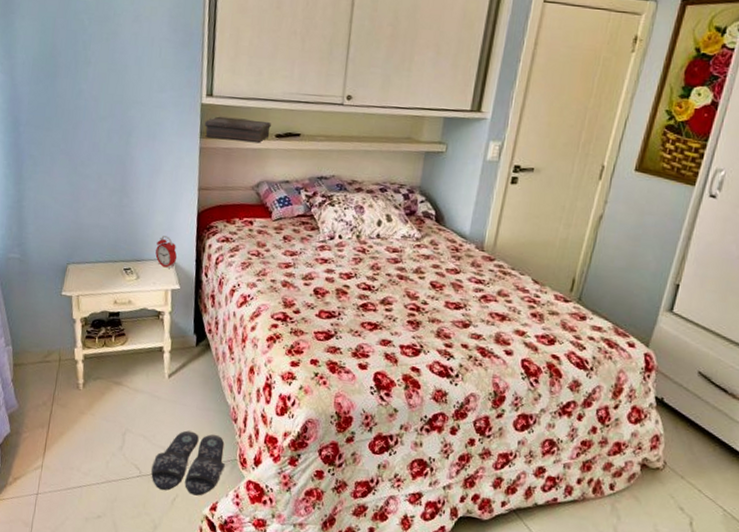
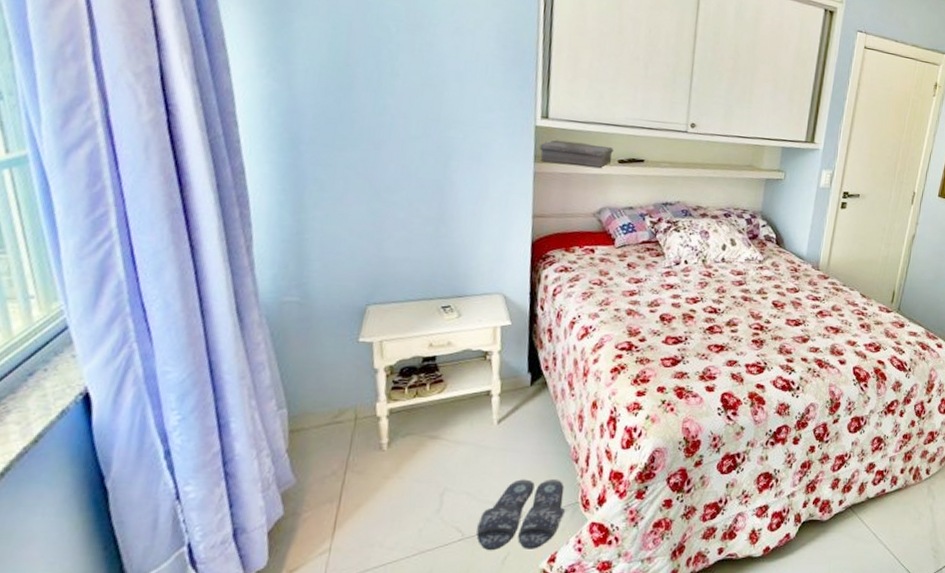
alarm clock: present [155,236,177,270] -> none [481,268,508,304]

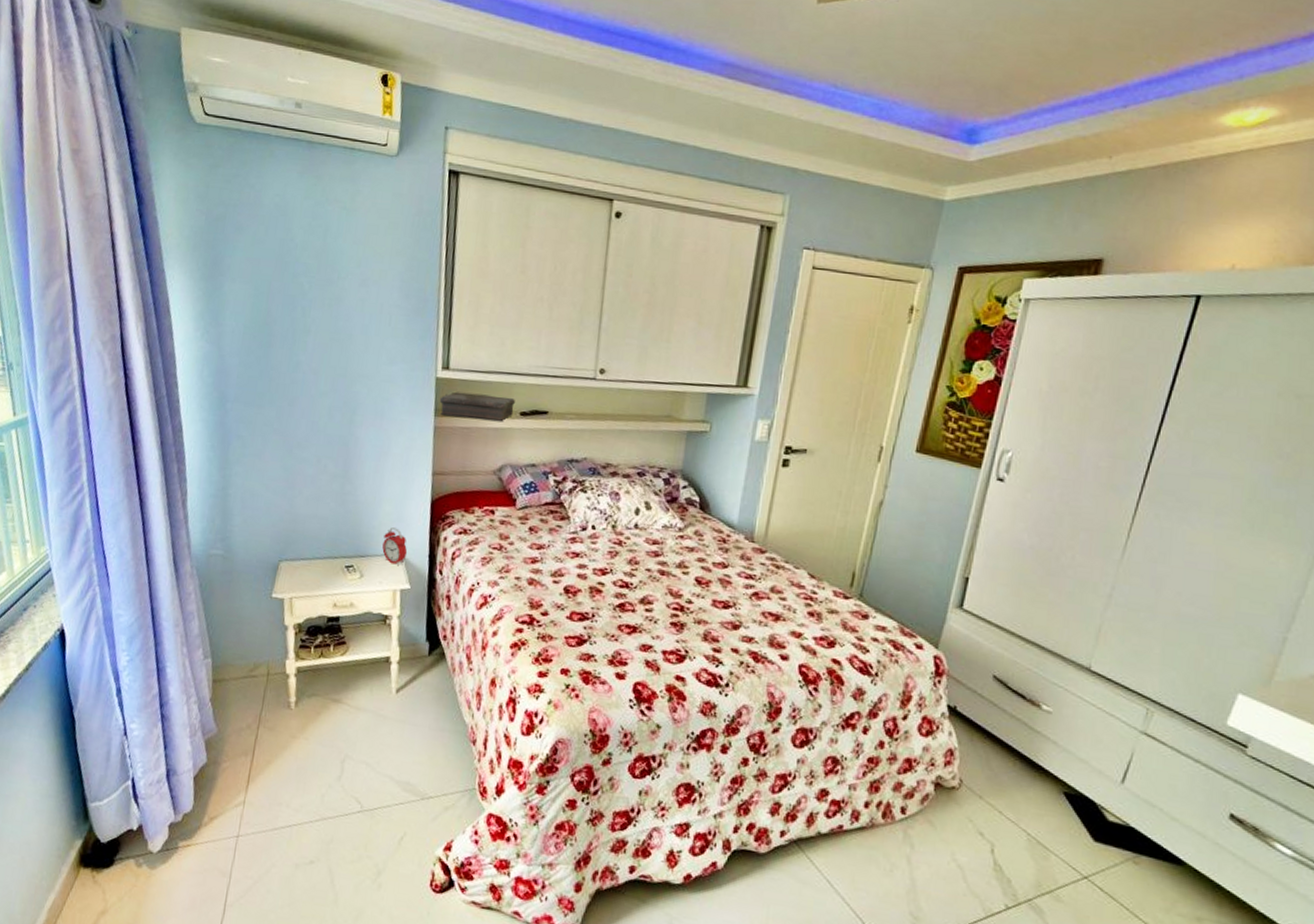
slippers: present [476,479,565,550] -> none [374,755,462,834]
alarm clock: none [481,268,508,304] -> present [382,527,408,566]

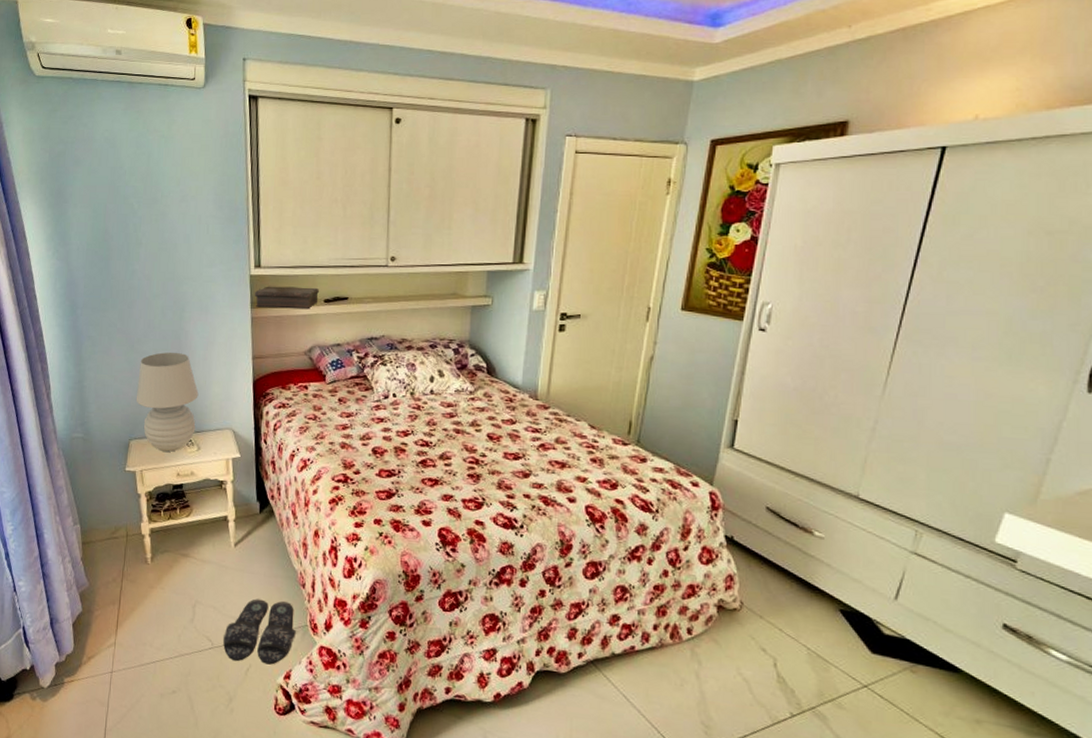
table lamp: none [290,460,366,578] -> present [136,352,199,452]
slippers: none [374,755,462,834] -> present [223,599,296,665]
alarm clock: present [382,527,408,566] -> none [215,406,236,439]

